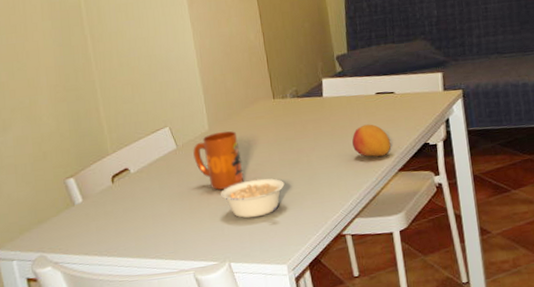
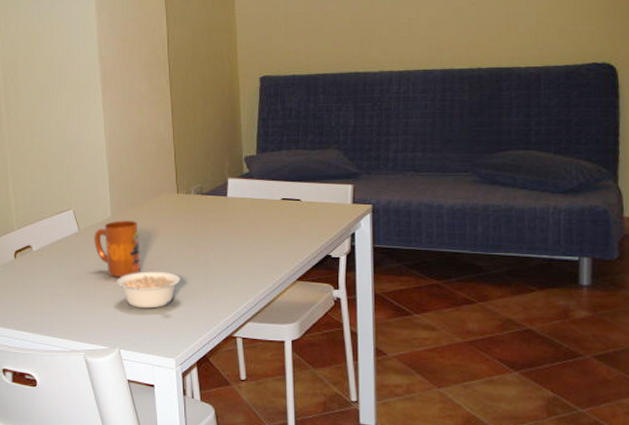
fruit: present [352,124,391,157] -> none [252,229,292,264]

